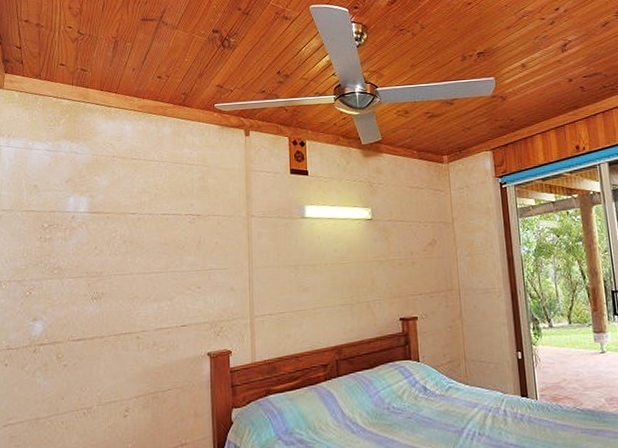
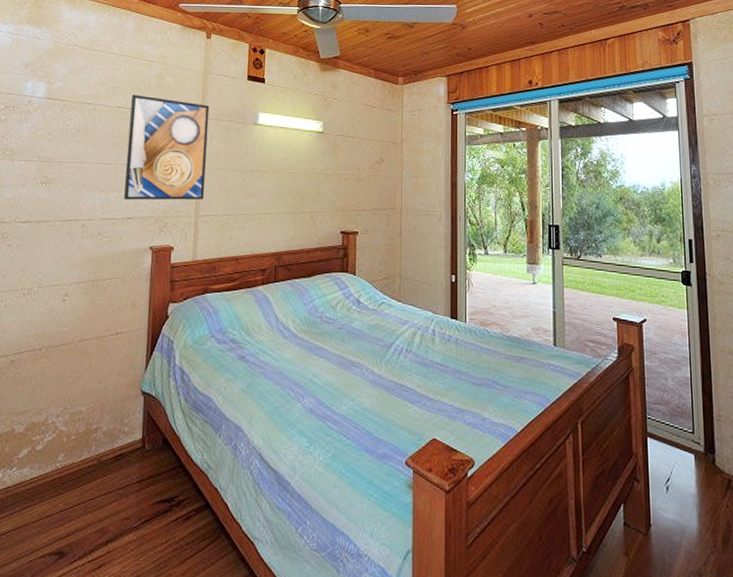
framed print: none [175,199,258,307] -> present [124,95,210,201]

